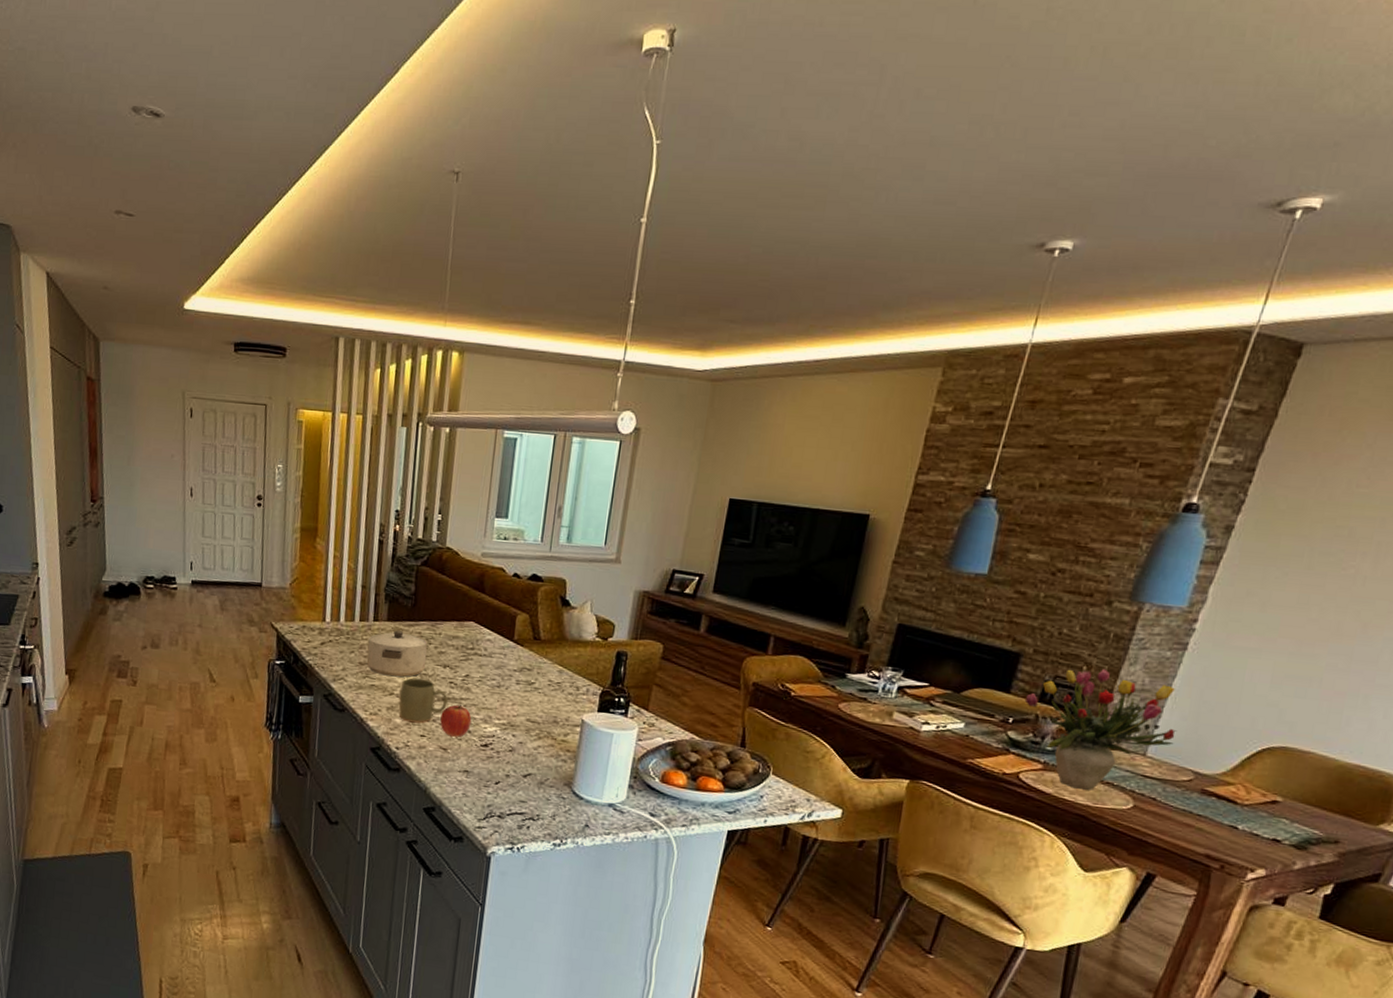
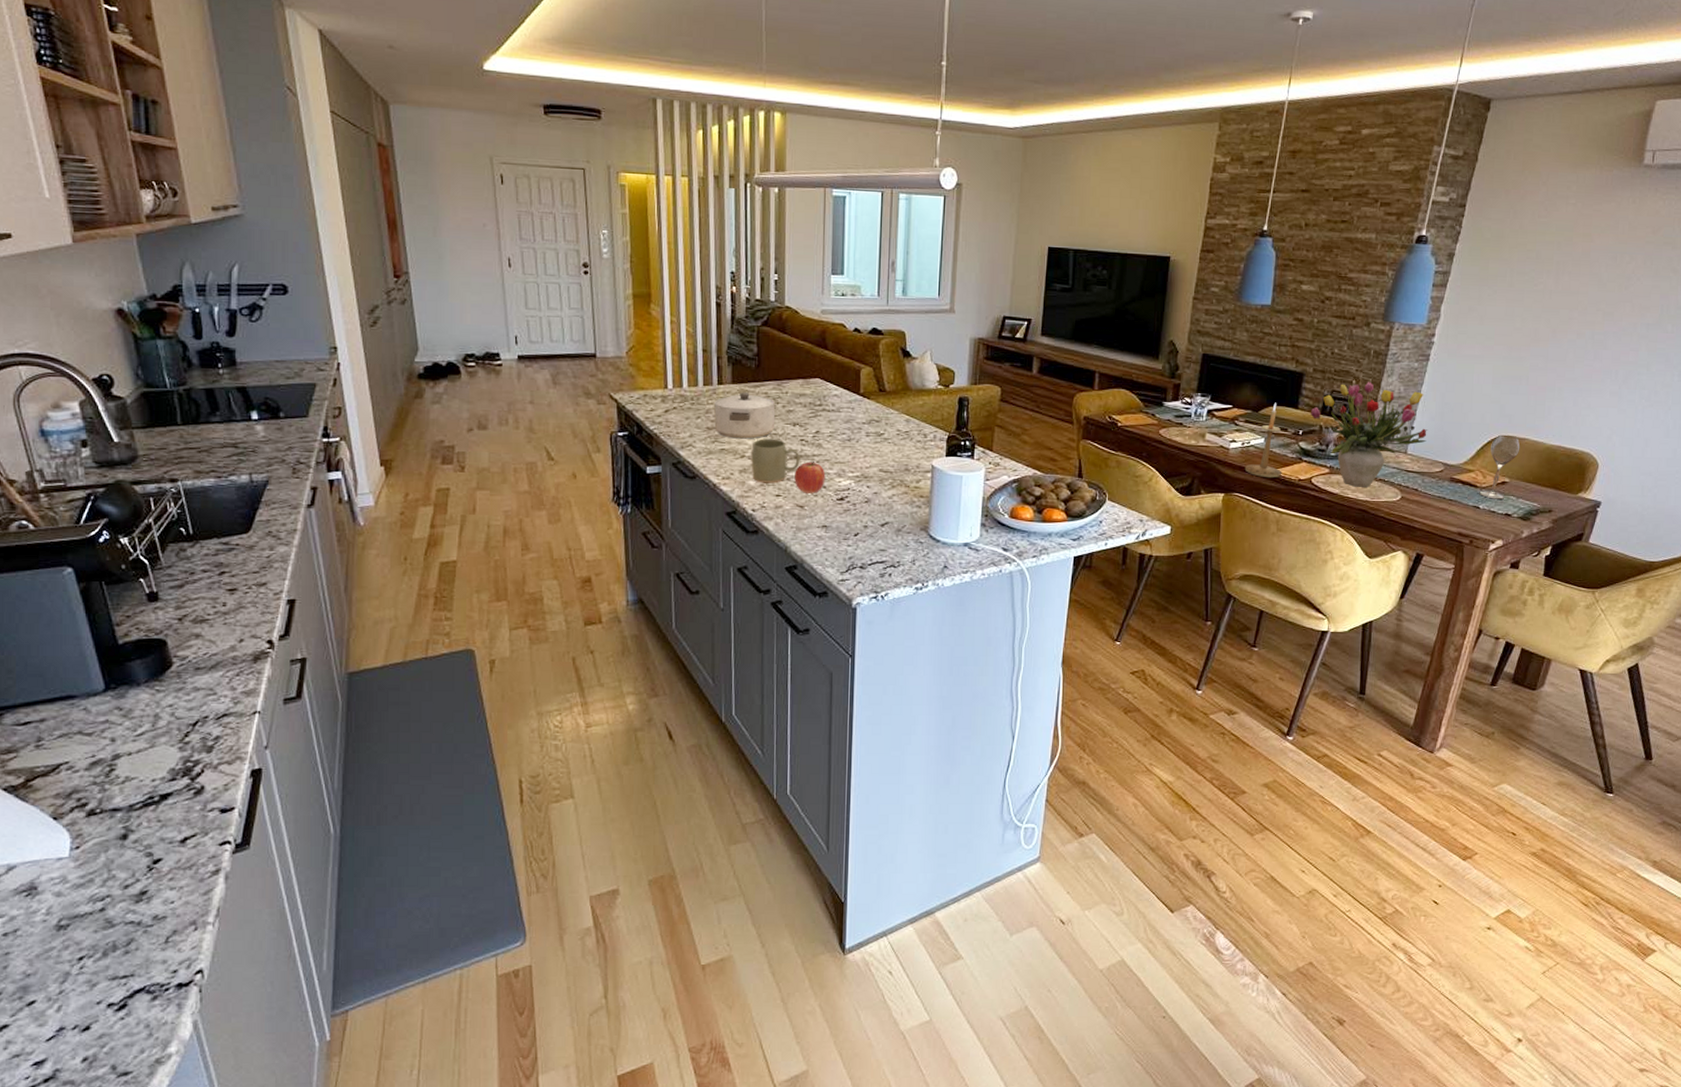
candlestick: none [937,684,986,769] -> present [1244,402,1282,478]
wineglass: none [1239,744,1302,822] -> present [1479,434,1520,499]

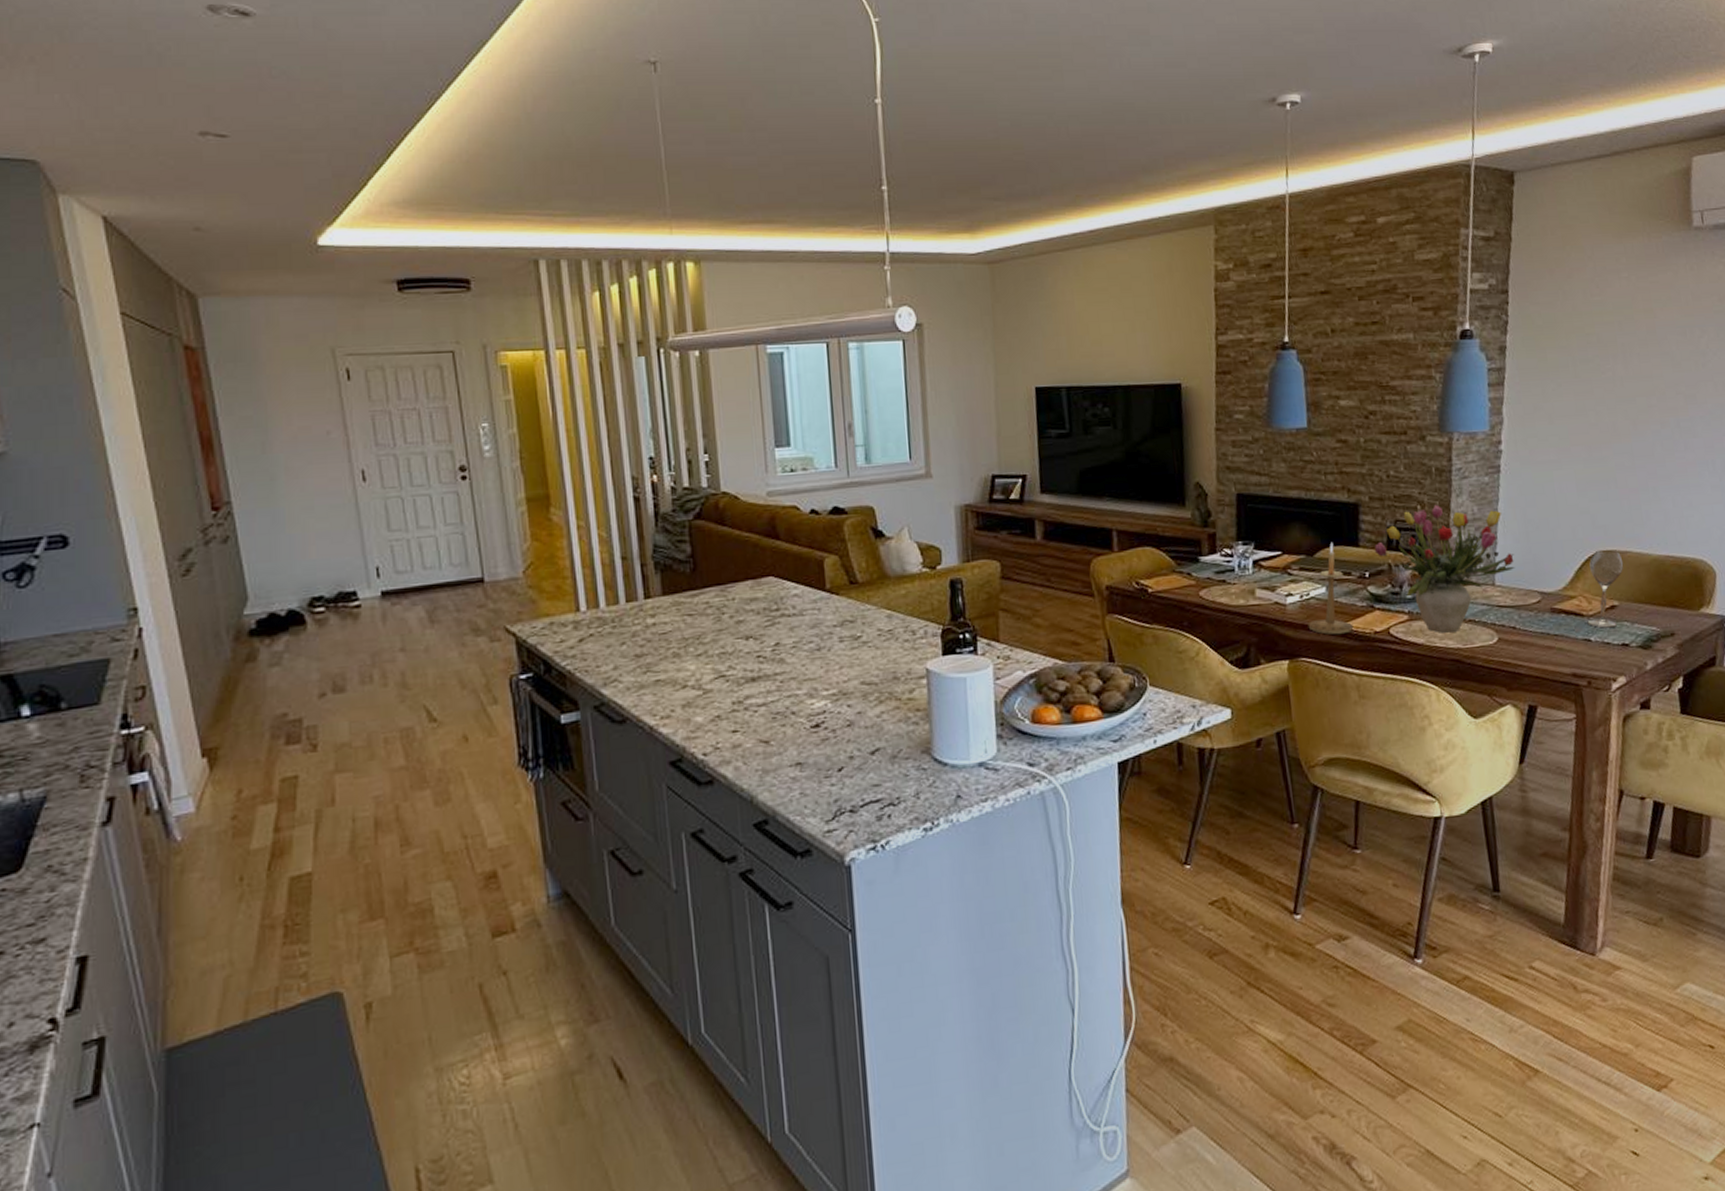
cooking pot: present [714,392,776,439] -> none [642,604,723,665]
mug: present [751,438,800,483] -> none [695,658,759,718]
fruit: present [794,461,826,494] -> none [753,682,794,724]

